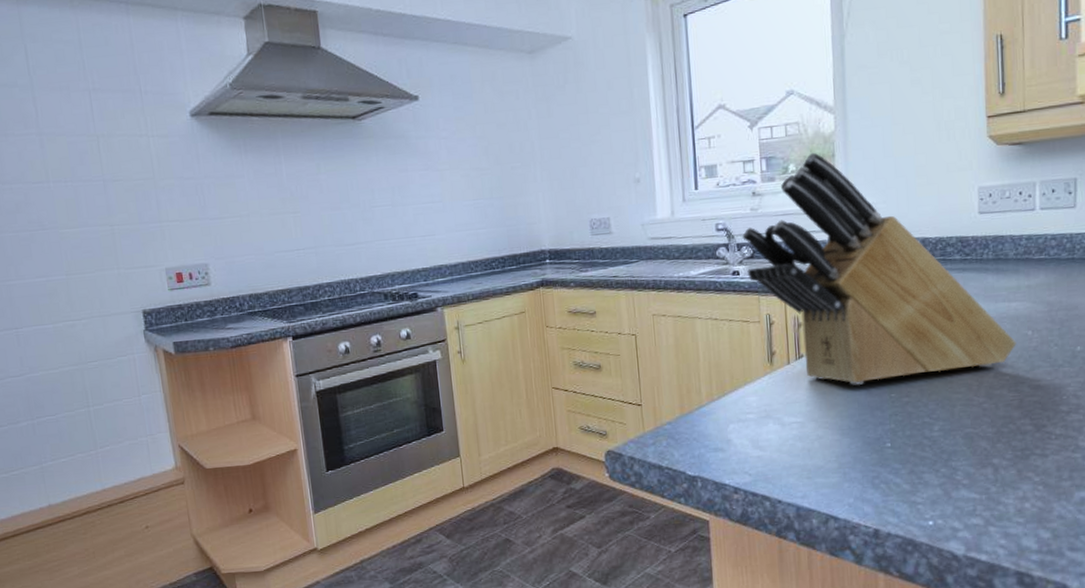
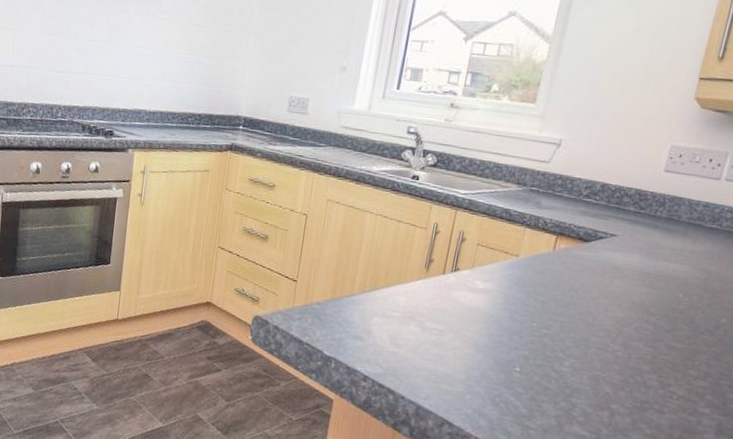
knife block: present [742,152,1017,385] -> none [426,77,666,320]

